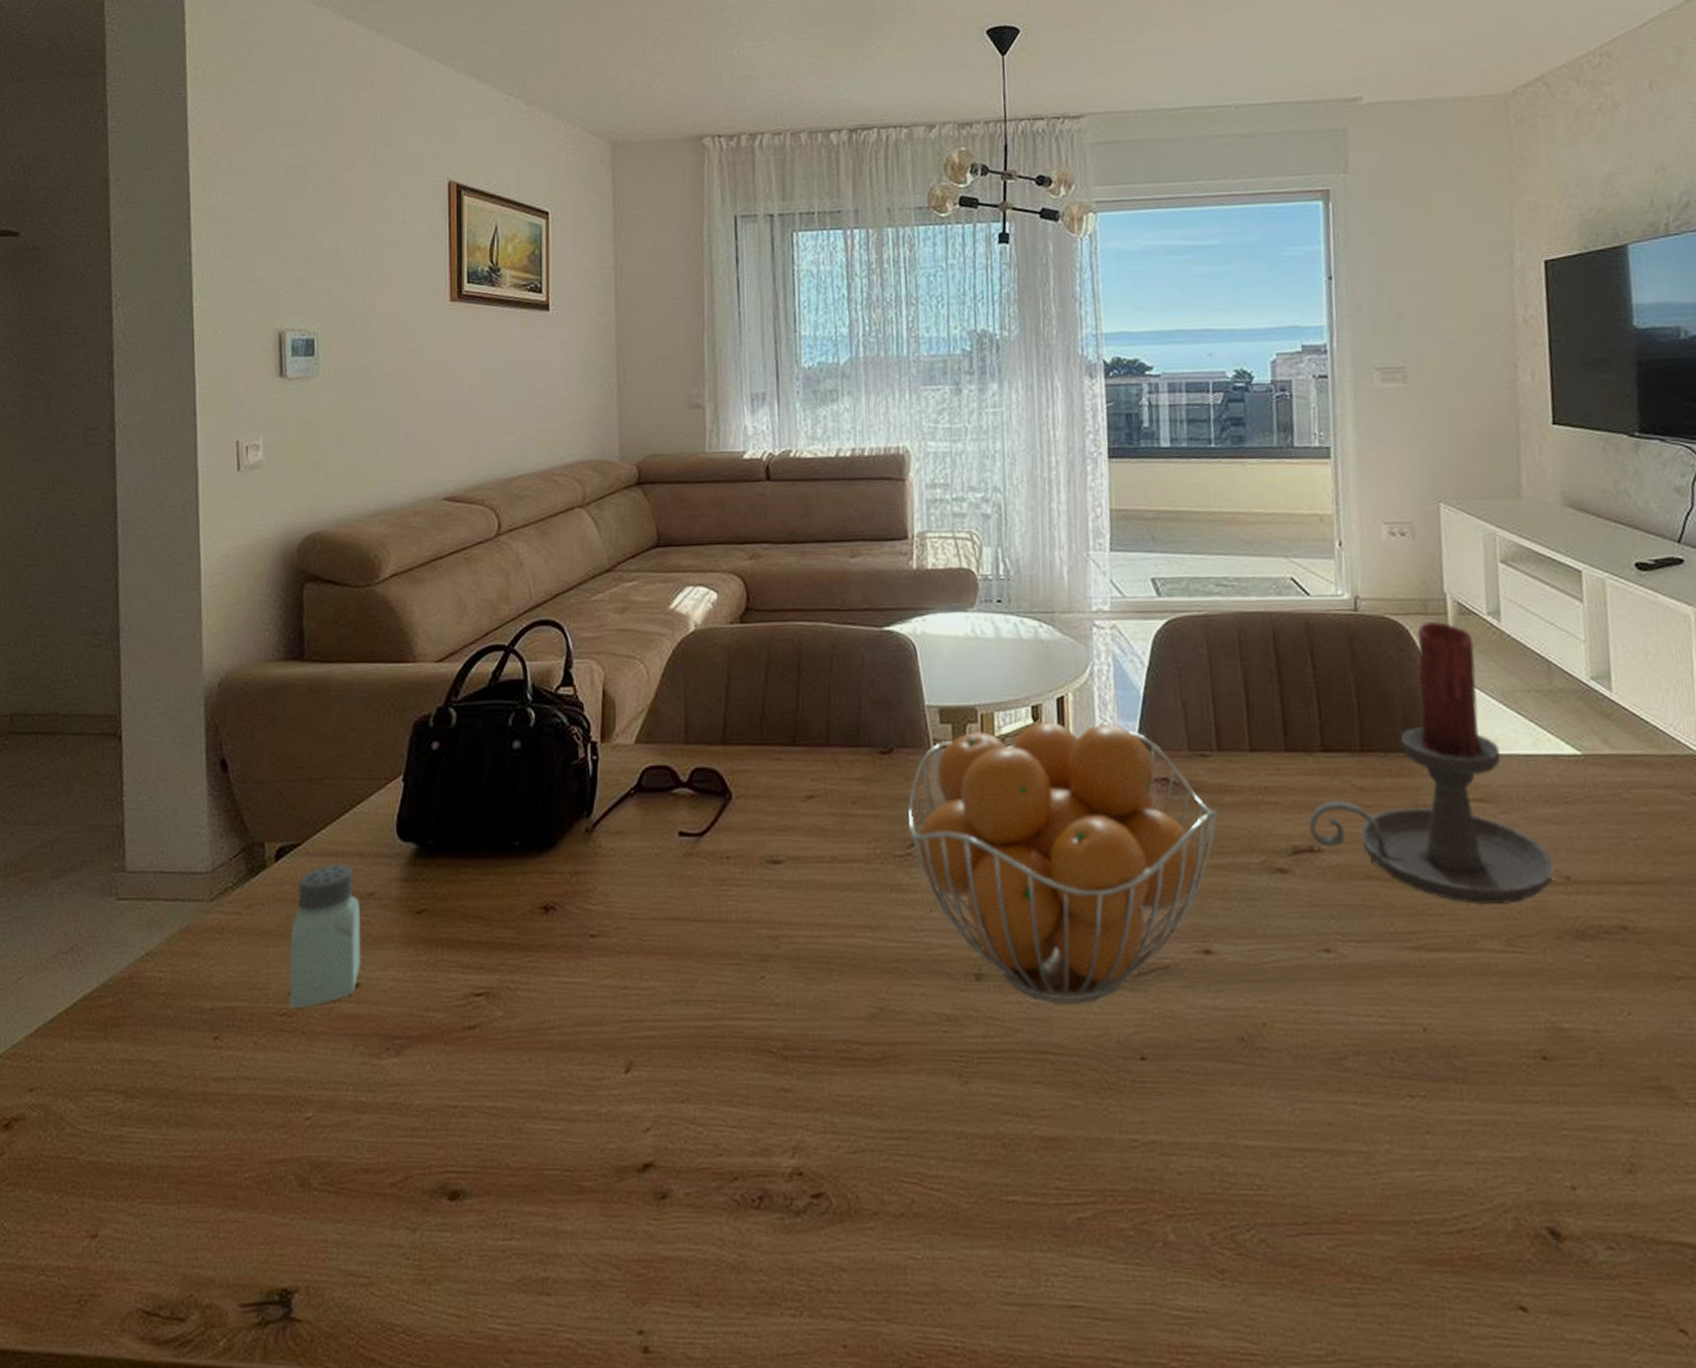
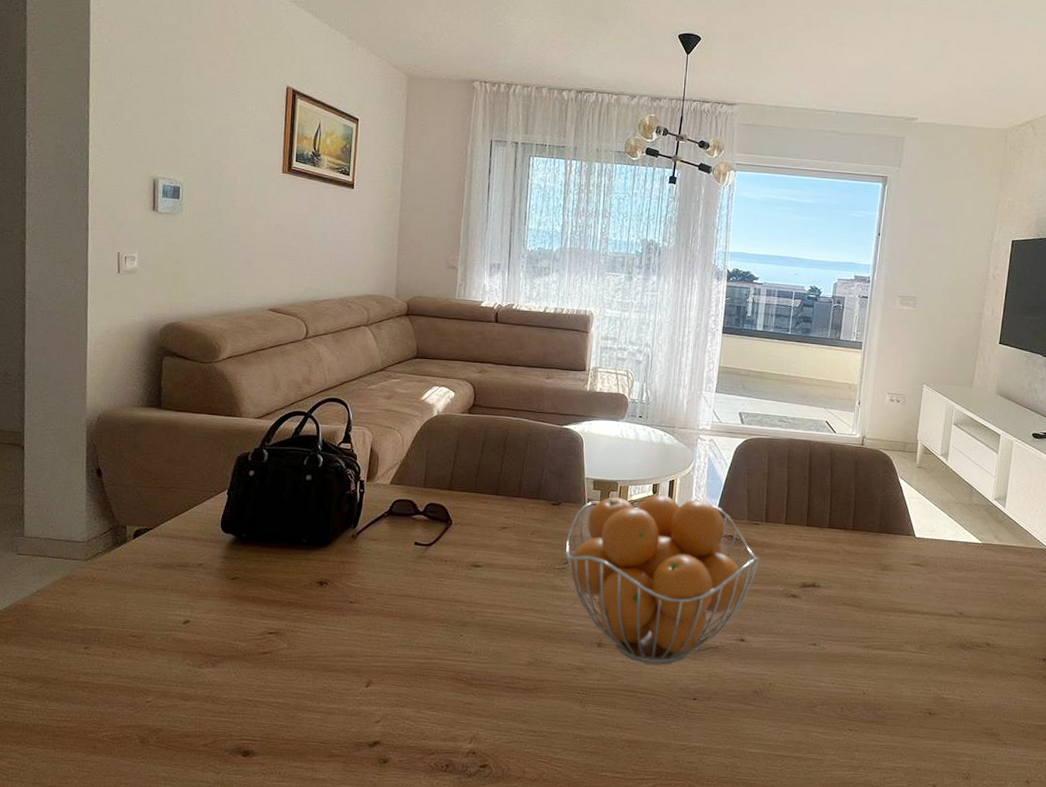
saltshaker: present [289,863,361,1009] -> none [139,543,192,633]
candle holder: present [1308,622,1555,906] -> none [814,456,955,626]

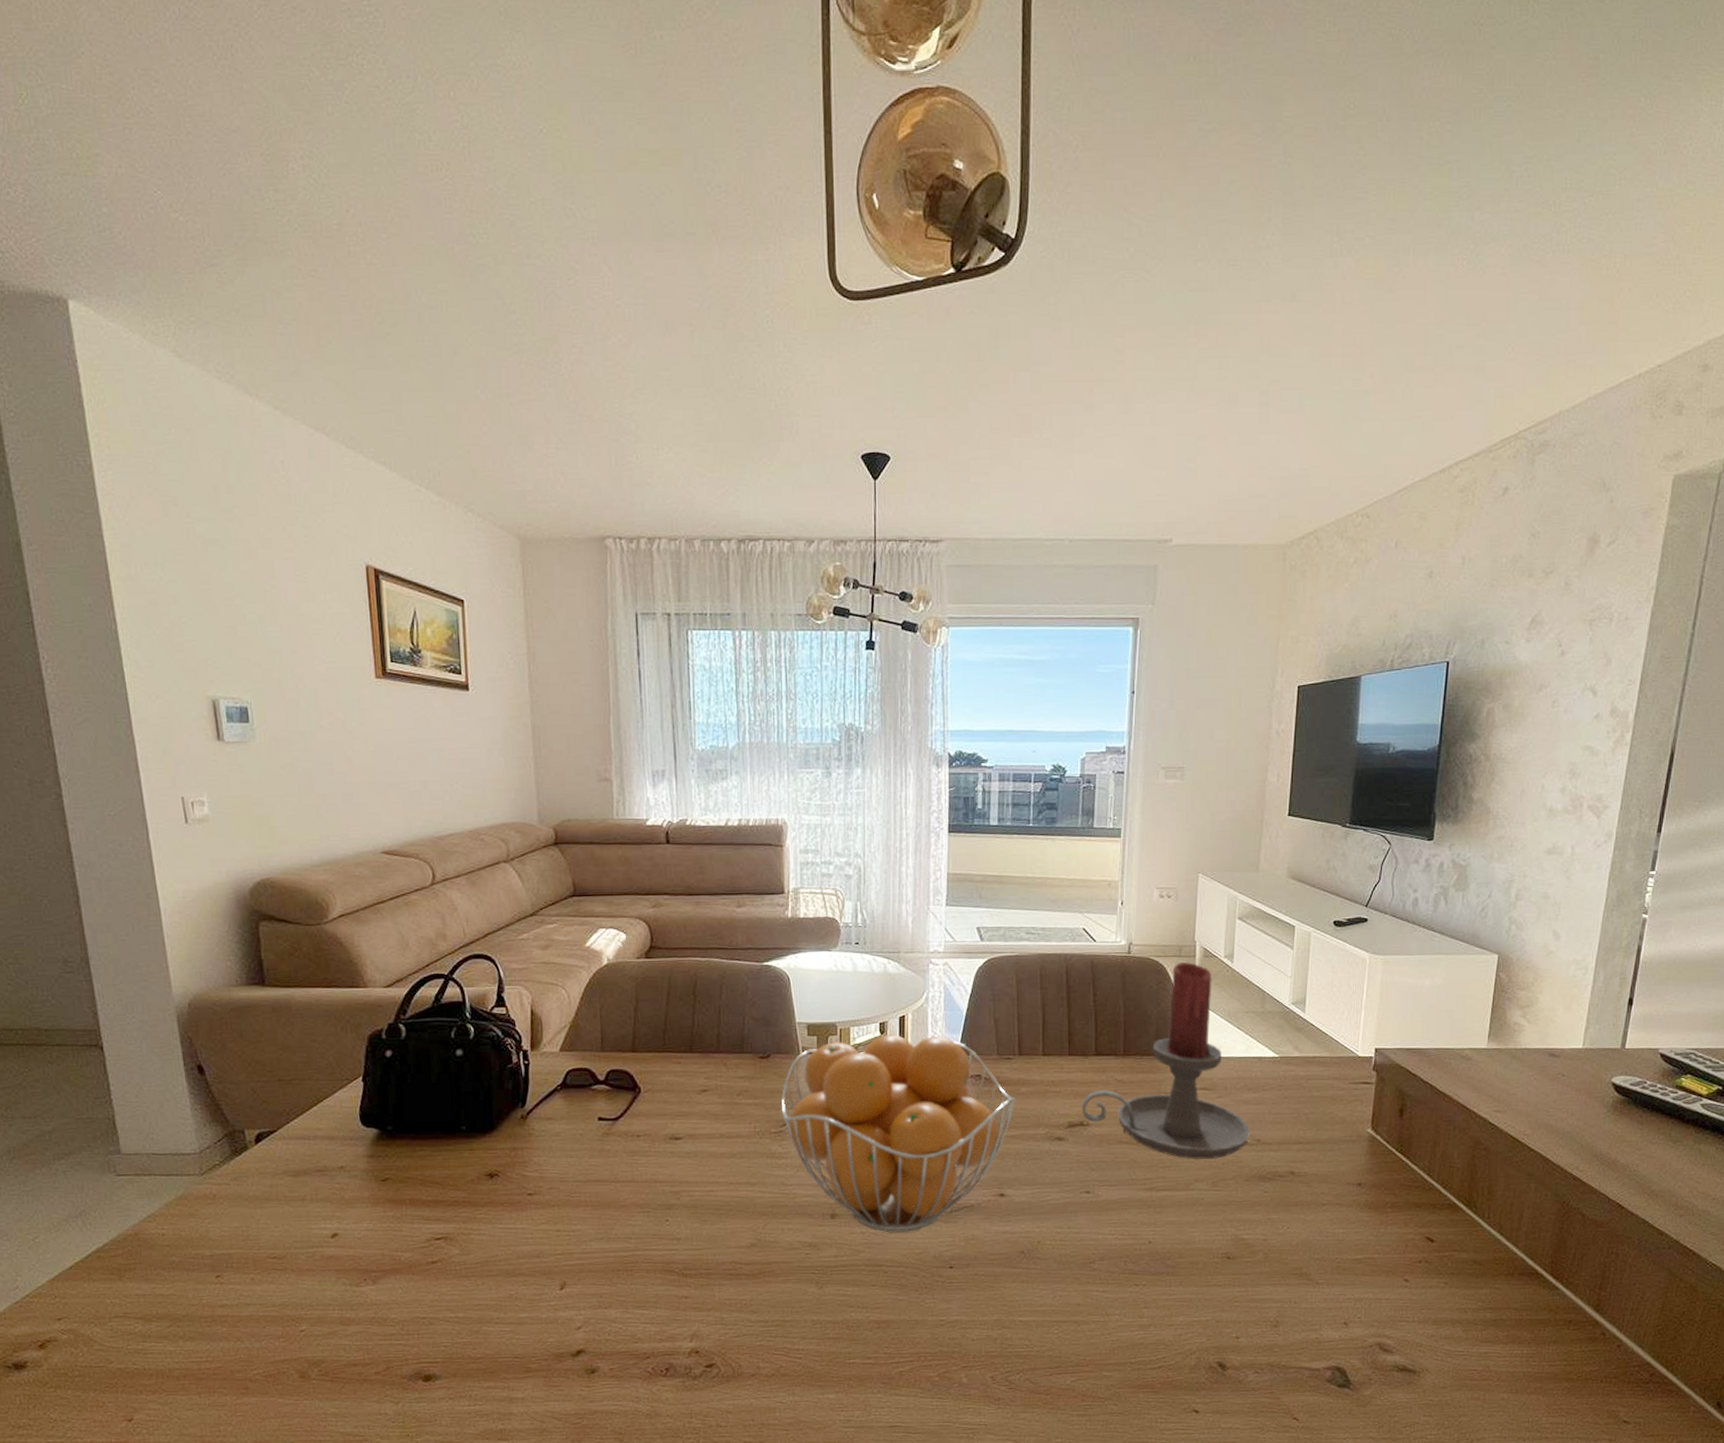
candle holder: none [814,456,955,626] -> present [1081,962,1251,1160]

